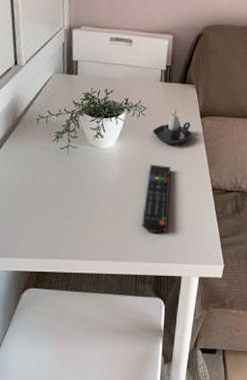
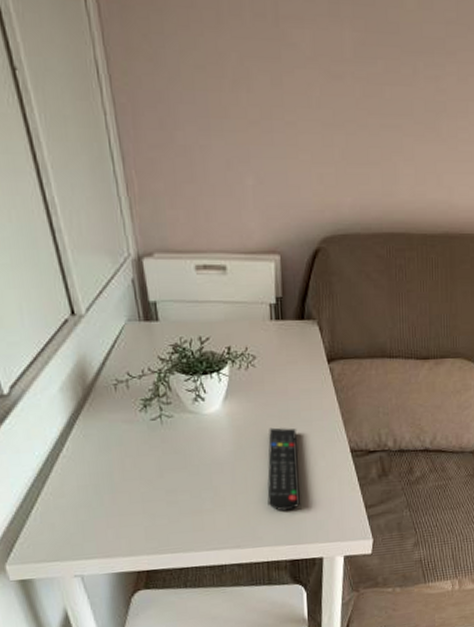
candle: present [152,108,192,145] -> none [267,353,319,402]

